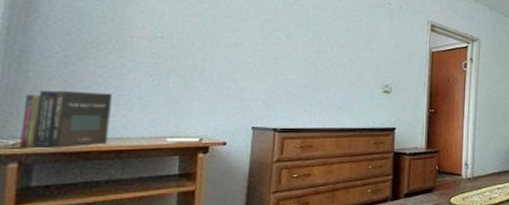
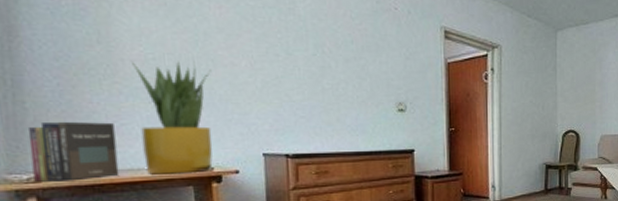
planter: none [135,39,215,144] -> present [132,61,213,175]

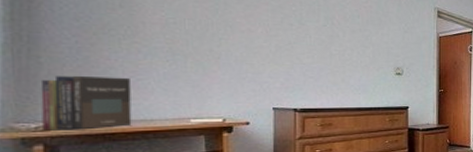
planter: present [132,61,213,175] -> none [153,25,229,125]

